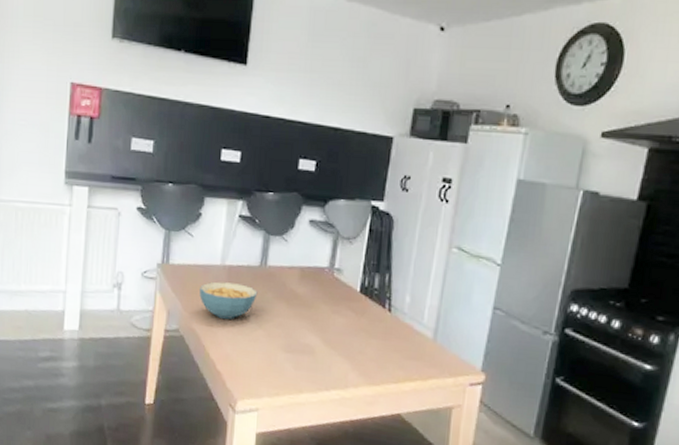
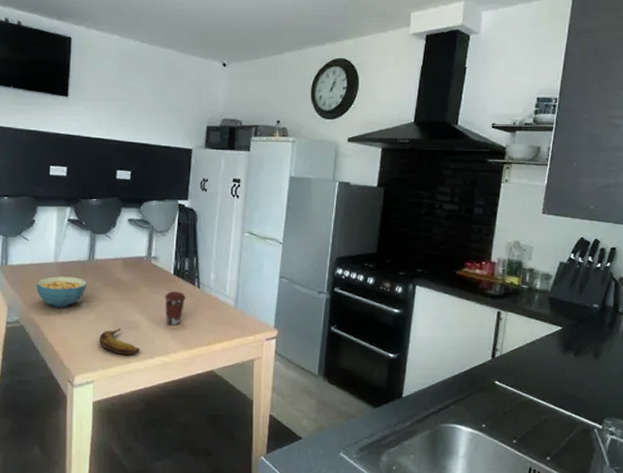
banana: none [267,351,314,385] -> present [99,329,140,356]
coffee cup: none [346,312,373,355] -> present [164,291,186,325]

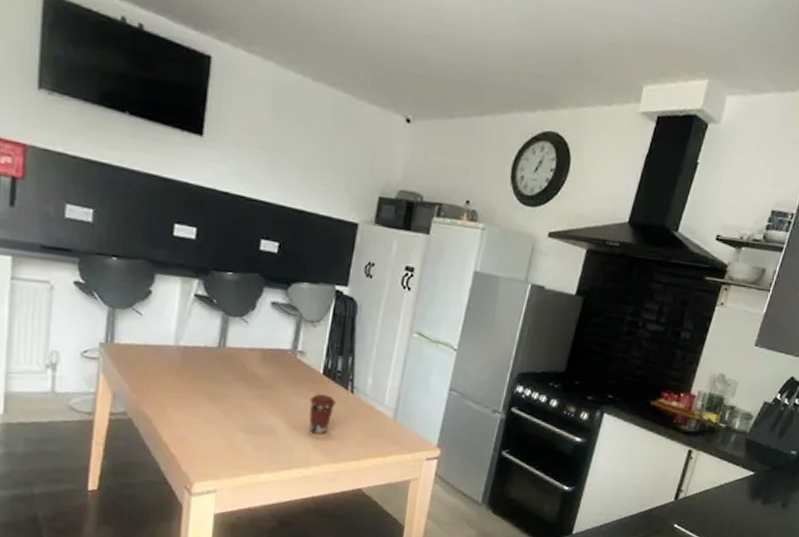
cereal bowl: present [36,276,88,308] -> none [150,363,216,402]
banana: present [99,329,140,356] -> none [226,432,276,465]

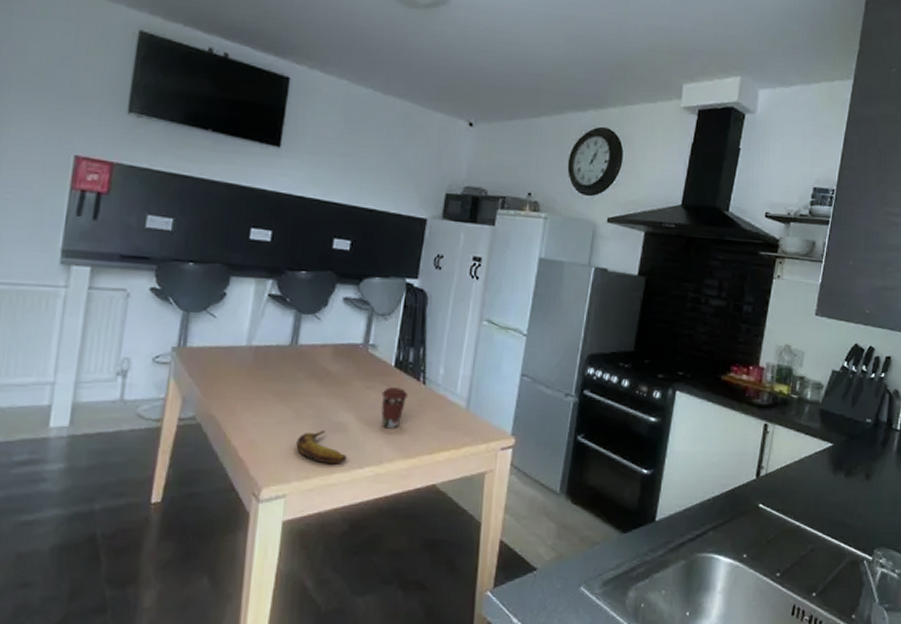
banana: none [226,432,276,465] -> present [296,431,347,465]

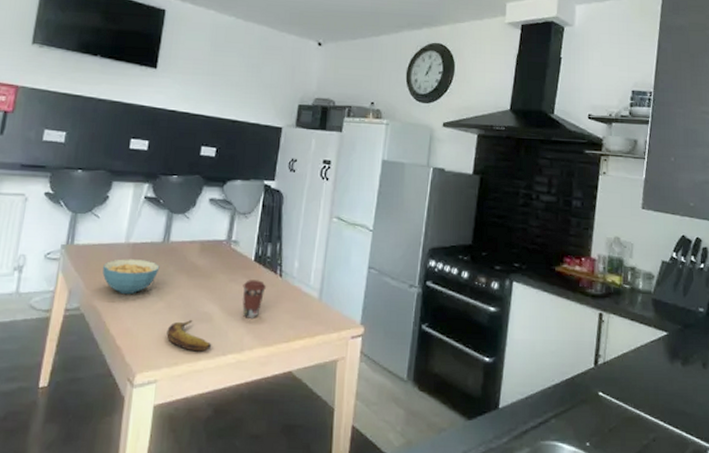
cereal bowl: none [221,363,287,403] -> present [102,259,160,295]

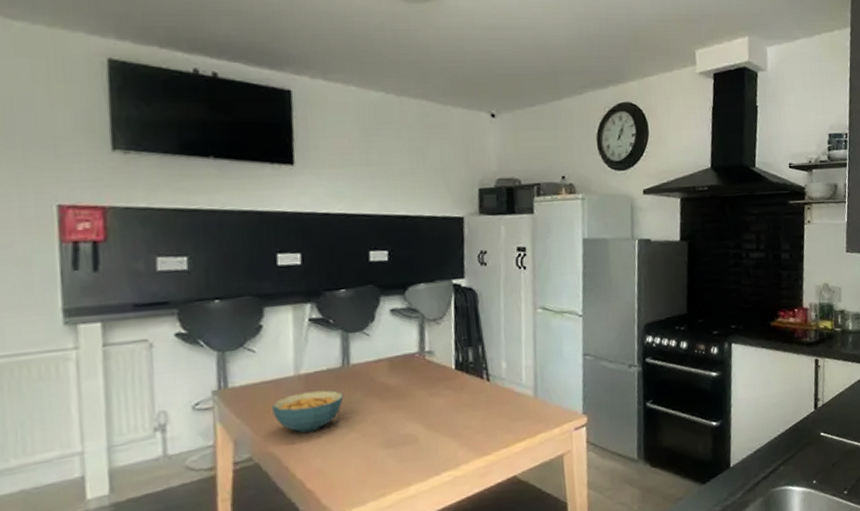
banana: present [166,320,212,352] -> none [366,445,422,478]
coffee cup: present [242,280,266,319] -> none [446,388,473,432]

